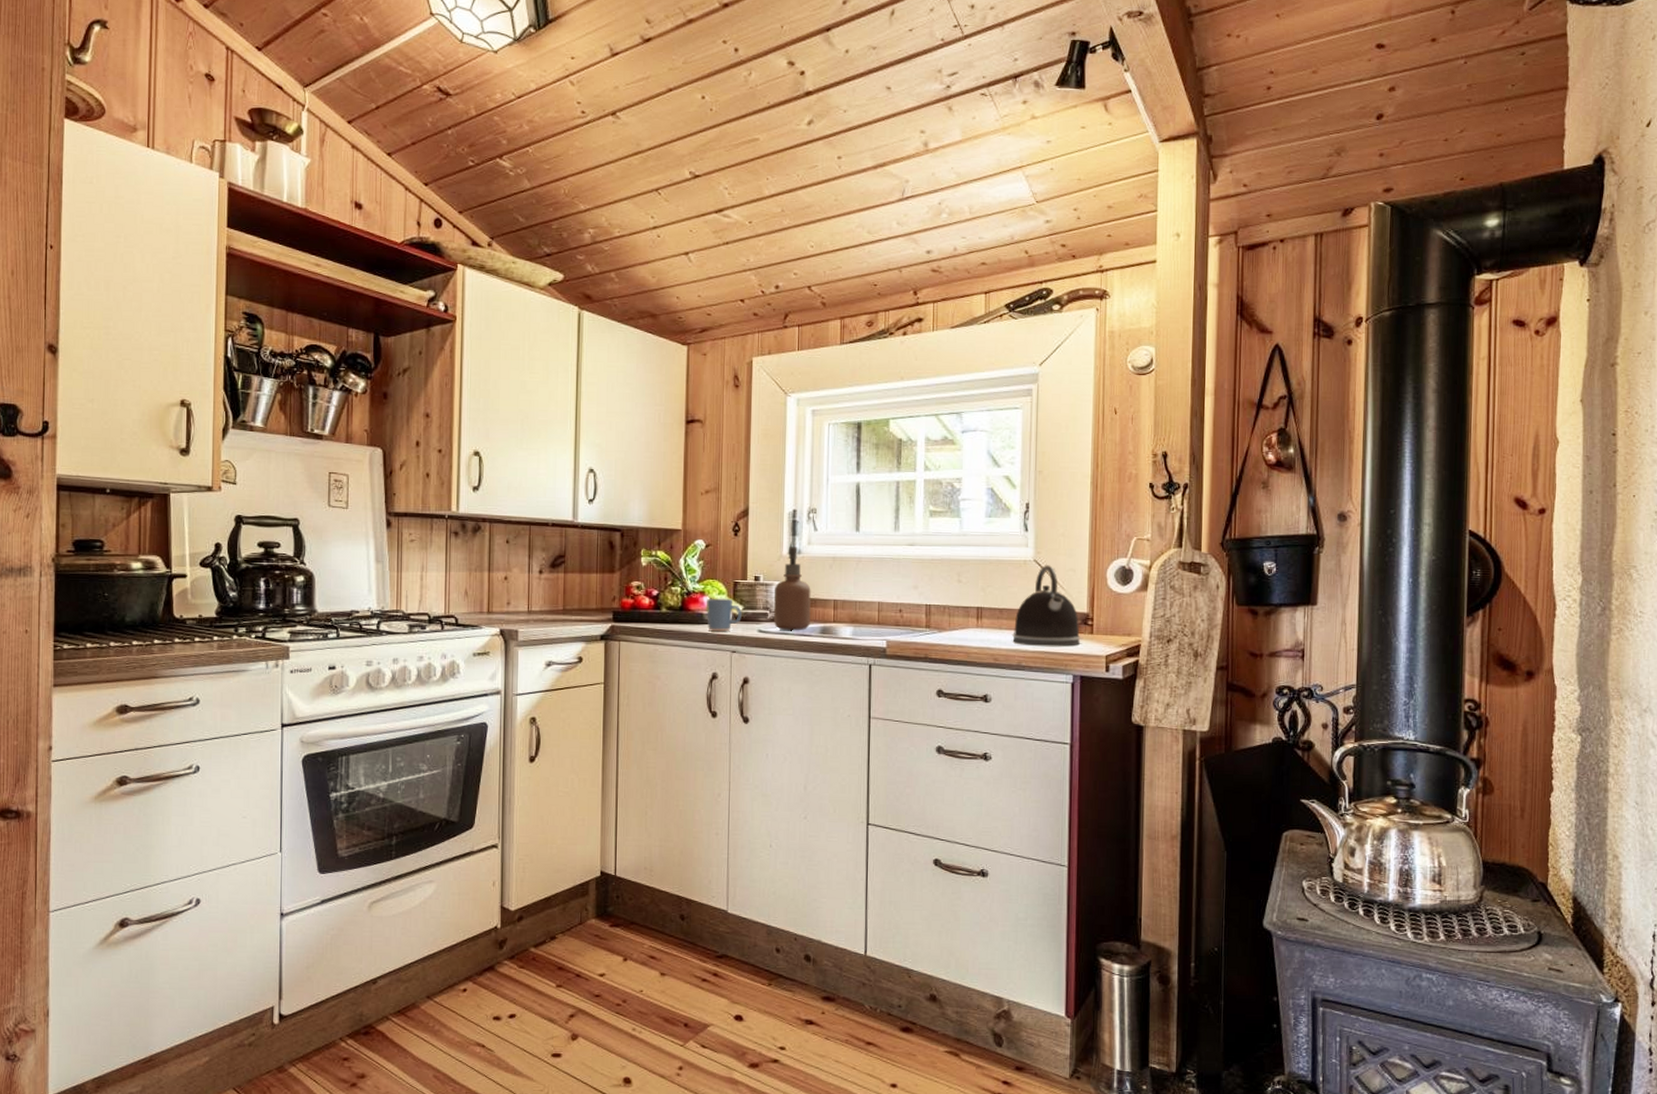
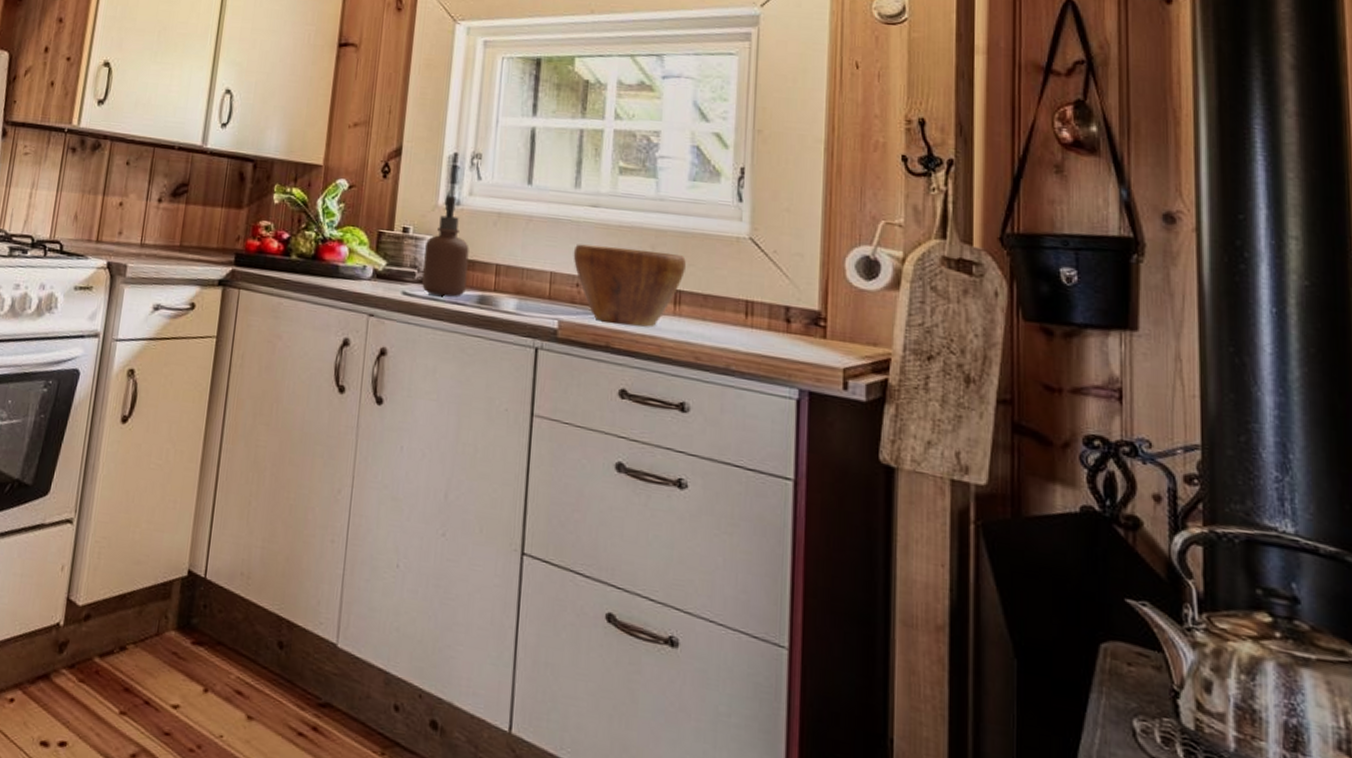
mug: present [707,598,742,632] -> none [343,248,385,290]
bowl: none [896,577,985,640] -> present [573,244,686,328]
kettle: present [1012,565,1081,648] -> none [719,245,810,353]

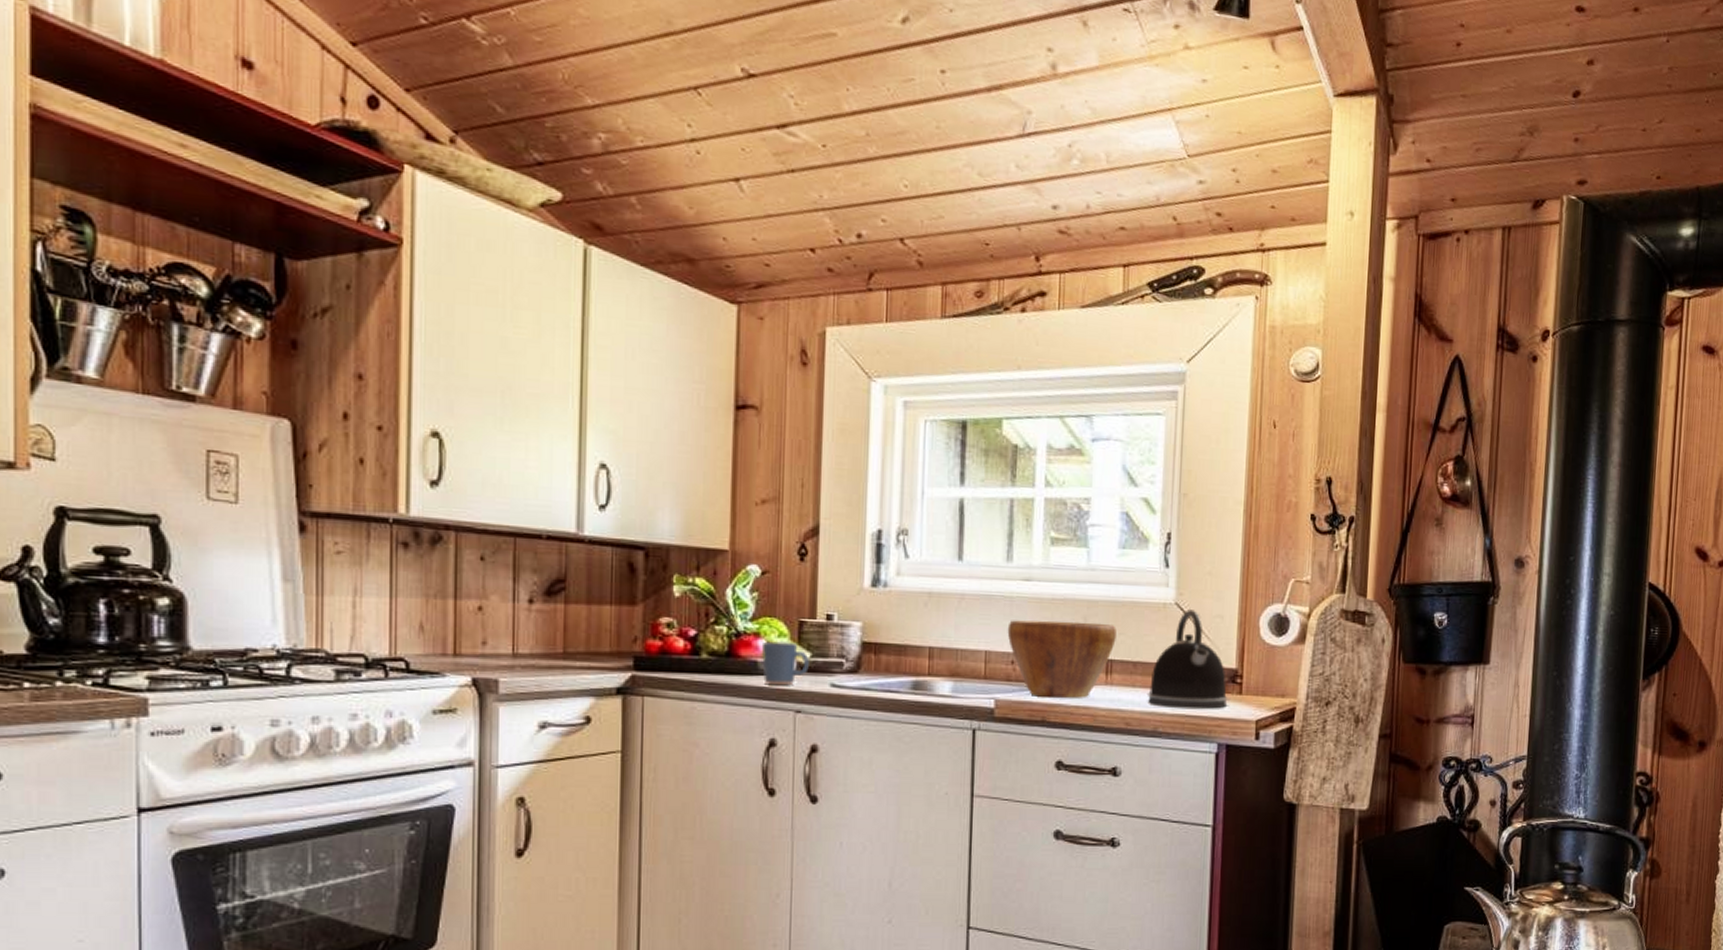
mug: none [343,248,385,290] -> present [762,641,809,686]
soap dispenser: present [422,196,469,298] -> none [851,577,900,686]
kettle: none [719,245,810,353] -> present [1148,609,1228,710]

